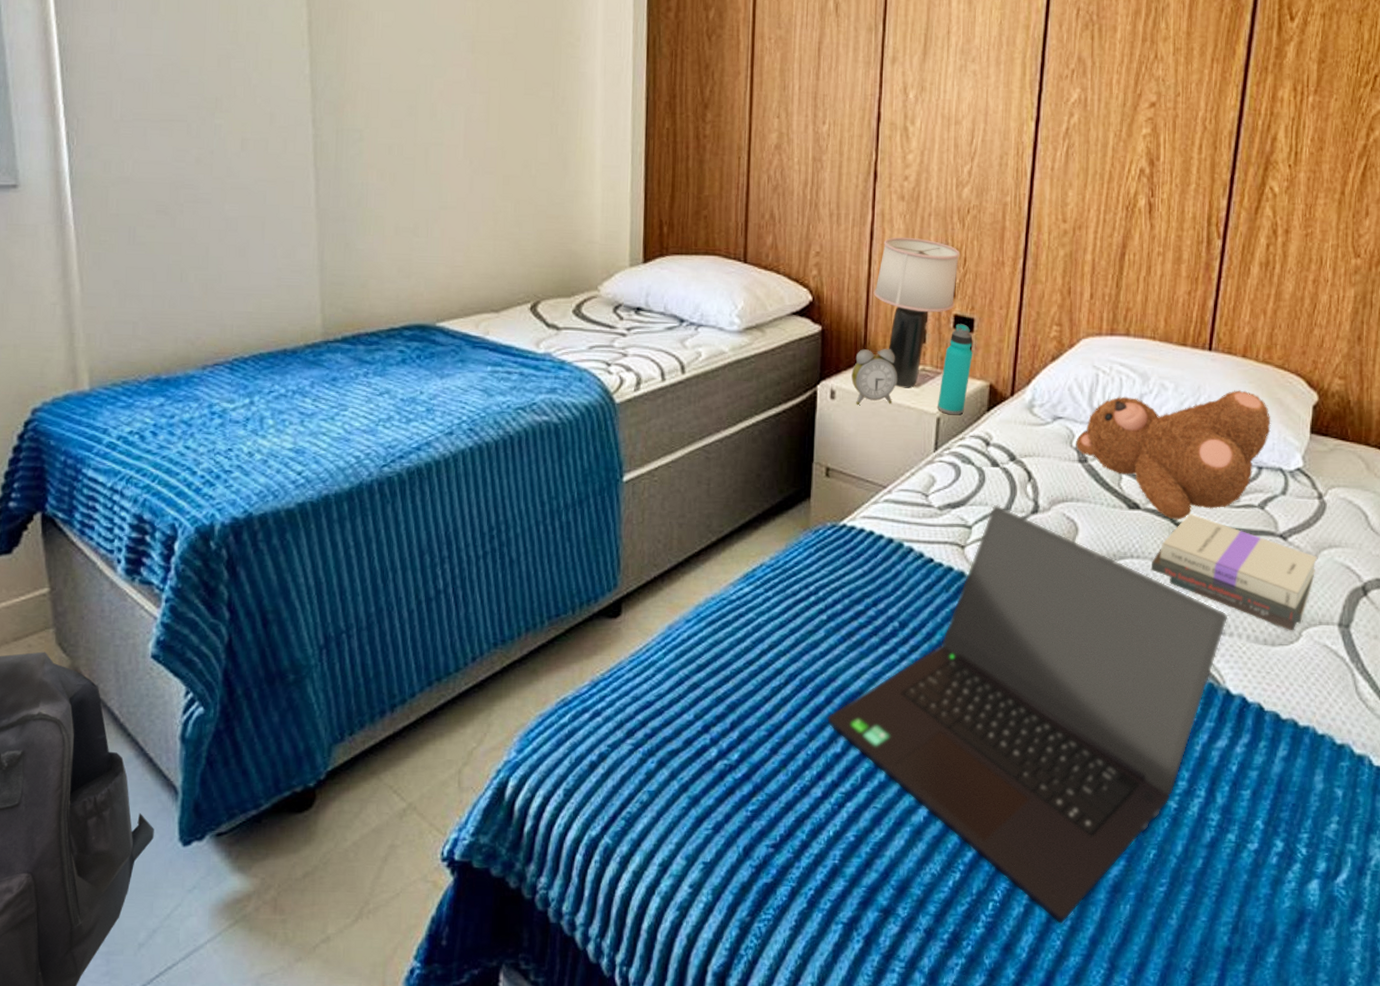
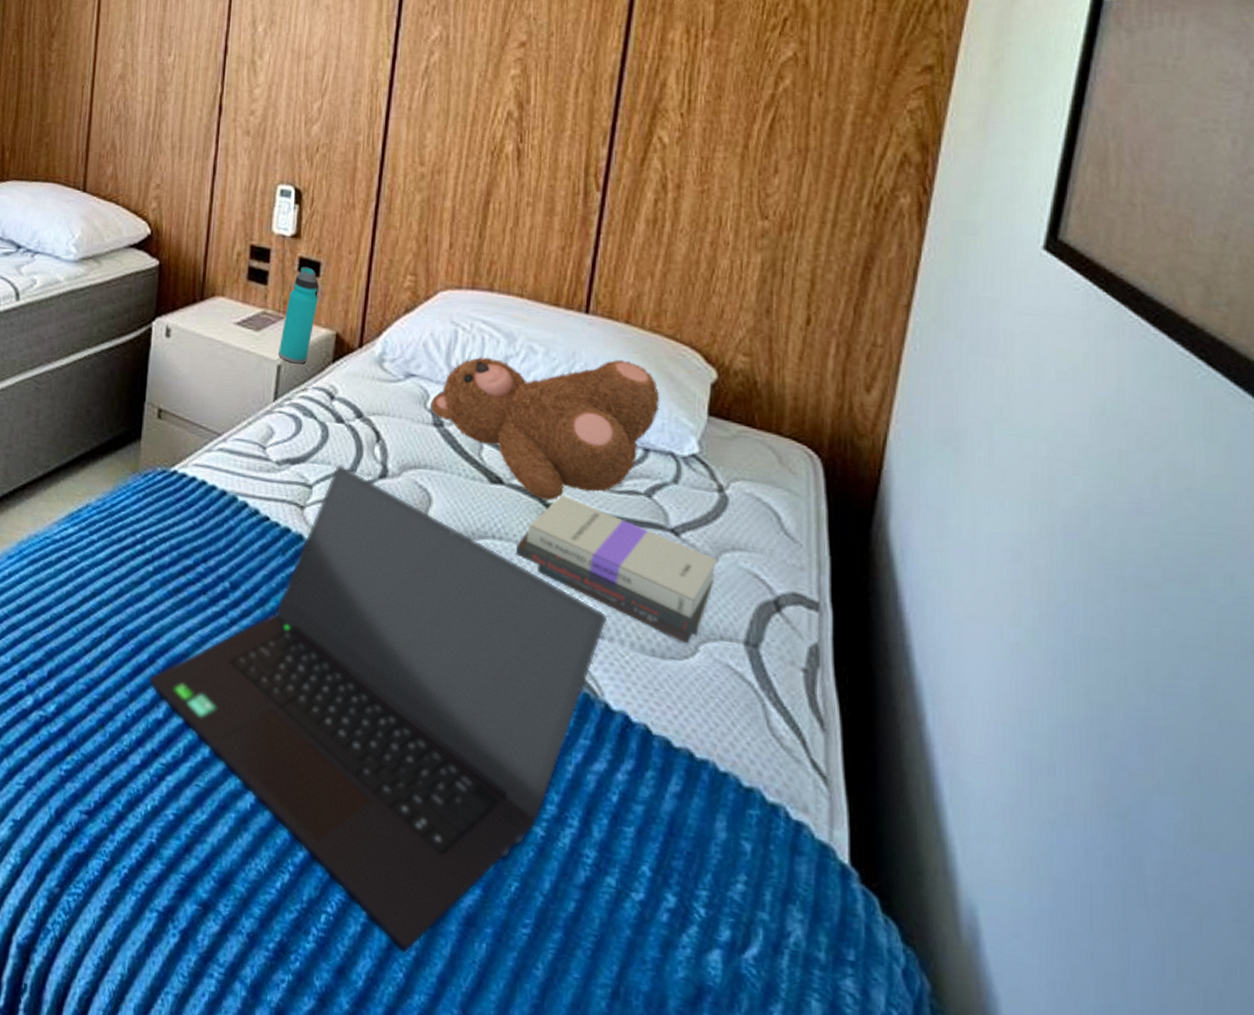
alarm clock: present [851,349,898,406] -> none [188,287,237,347]
table lamp: present [873,237,960,388] -> none [214,173,308,332]

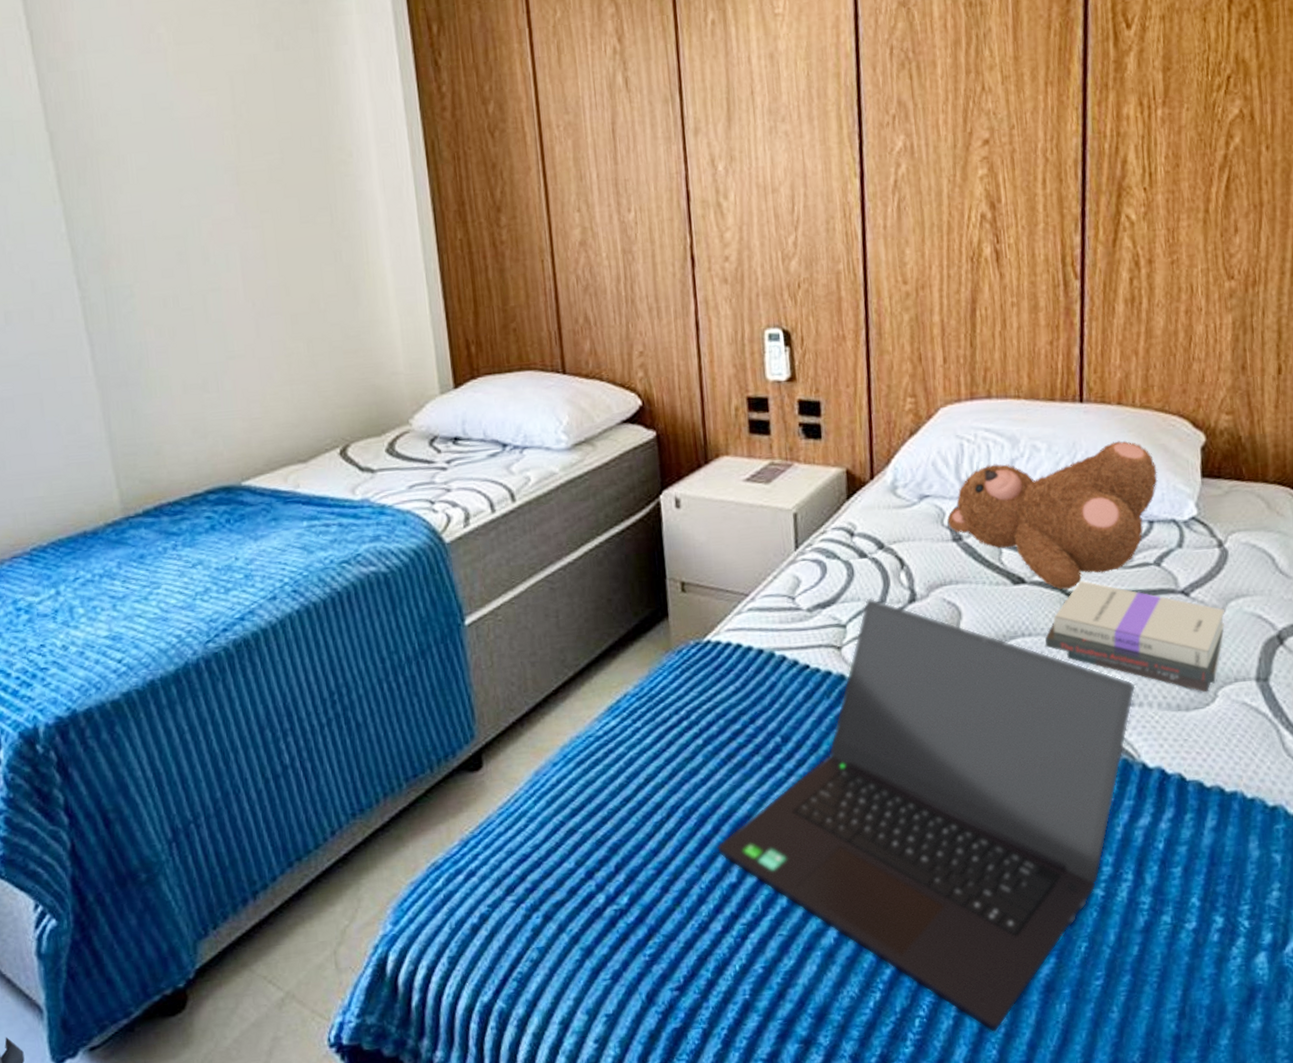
water bottle: present [279,267,319,364] -> none [792,408,824,509]

